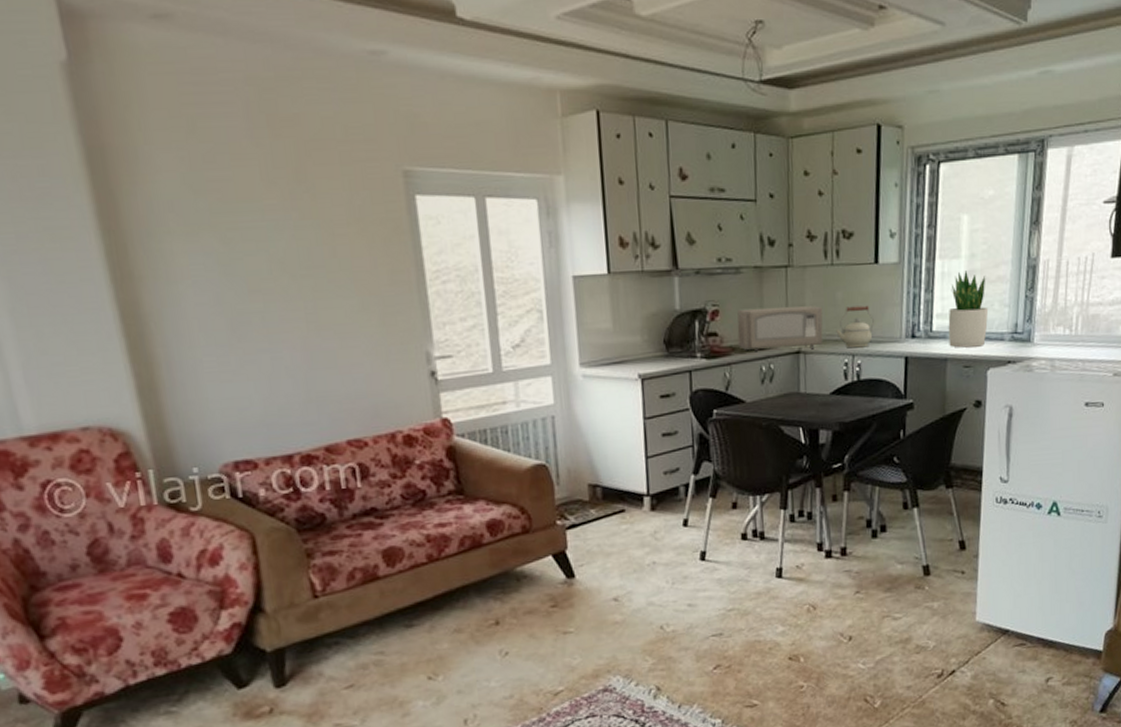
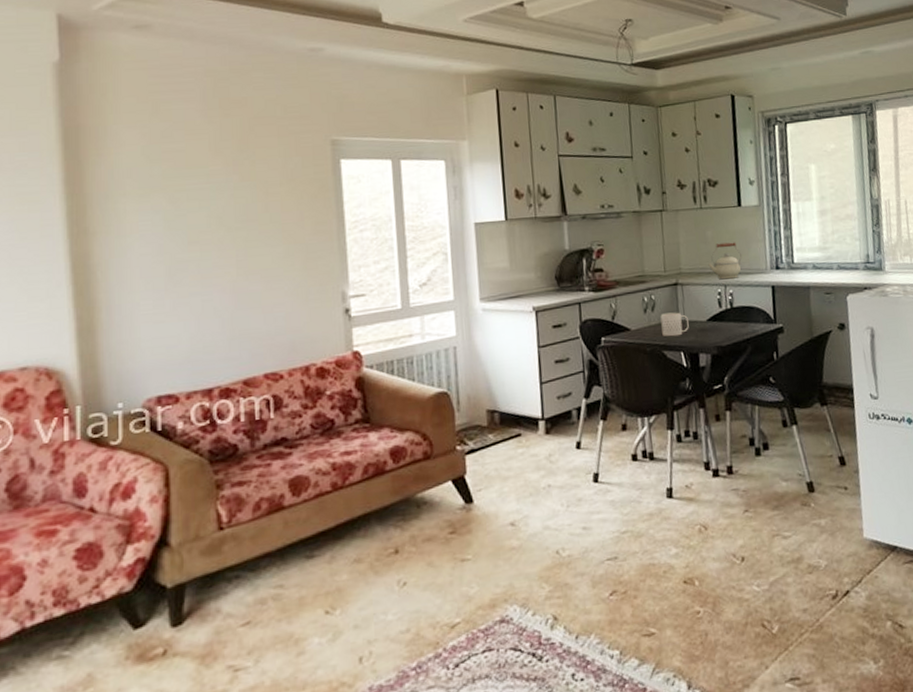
microwave: present [737,305,823,352] -> none [620,243,697,285]
mug: none [779,383,811,411] -> present [660,312,690,337]
planter: present [948,271,988,348] -> none [806,211,843,277]

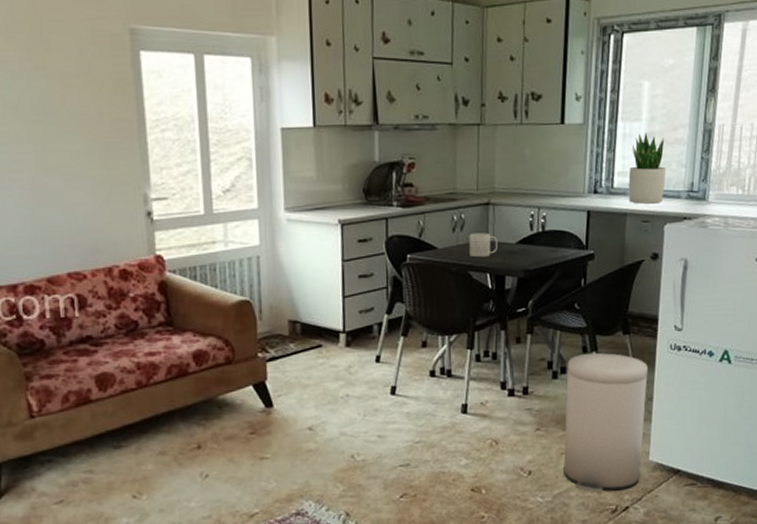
kettle: present [708,242,743,280] -> none [523,162,560,201]
pedal bin: none [768,426,858,578] -> present [563,353,648,493]
planter: none [806,211,843,277] -> present [628,133,666,204]

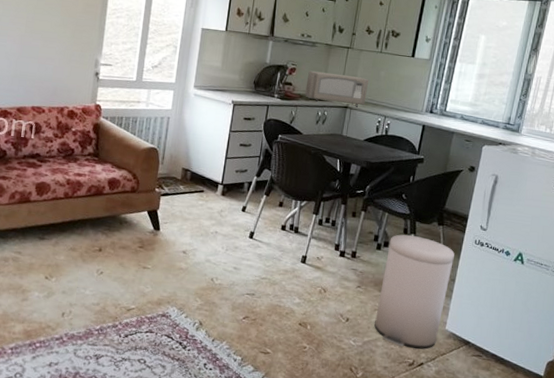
microwave: none [431,161,512,202] -> present [305,70,369,106]
mug: present [469,232,499,258] -> none [326,127,350,147]
planter: present [628,133,666,204] -> none [457,73,492,129]

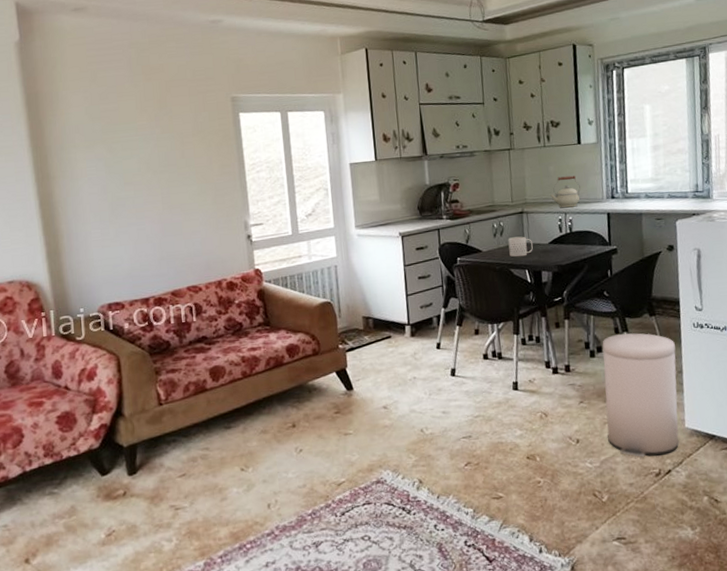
microwave: present [305,70,369,106] -> none [473,177,541,214]
mug: none [326,127,350,147] -> present [508,236,534,258]
kettle: none [376,82,405,113] -> present [550,175,581,208]

